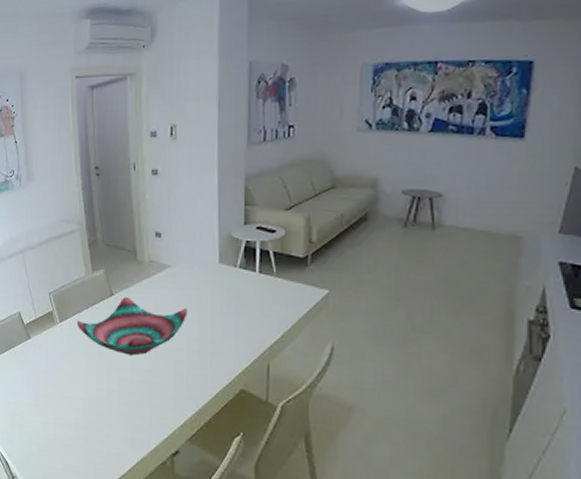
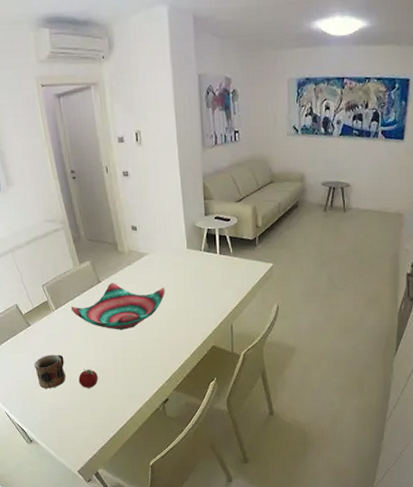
mug: none [29,375,62,416] -> present [34,354,66,389]
fruit: none [75,398,97,423] -> present [78,369,98,388]

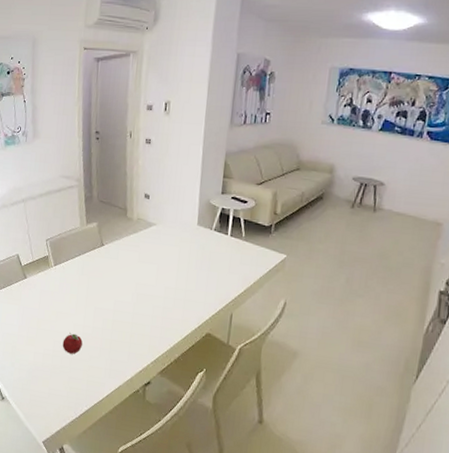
mug: present [34,354,66,389] -> none [22,311,53,347]
decorative bowl: present [70,283,165,330] -> none [69,248,168,299]

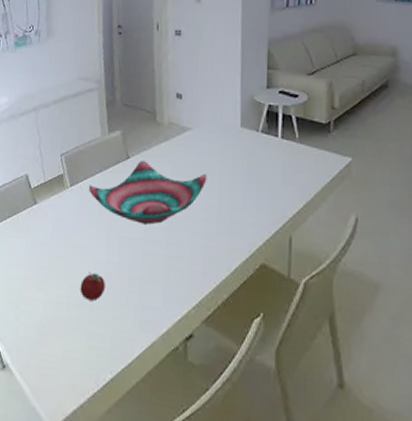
decorative bowl: none [69,248,168,299] -> present [88,161,207,225]

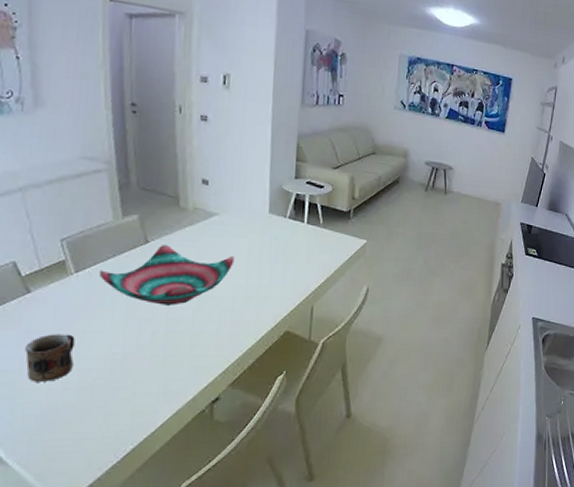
mug: none [30,245,68,293] -> present [25,334,75,382]
fruit: present [80,272,105,301] -> none [92,356,123,382]

